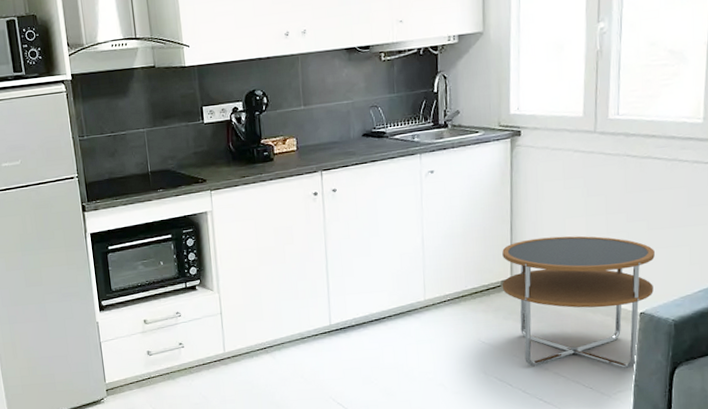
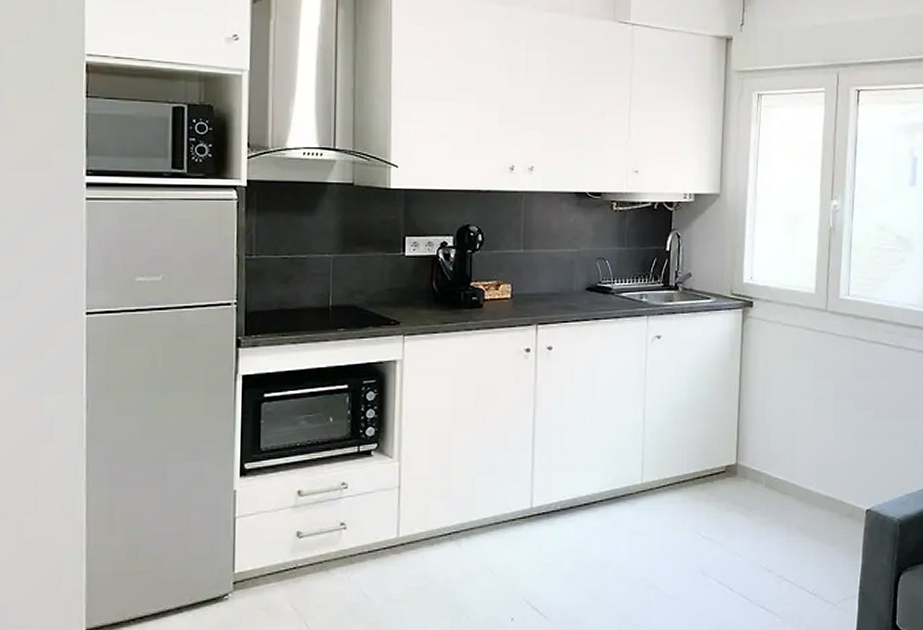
side table: present [502,236,655,369] -> none [726,419,881,574]

